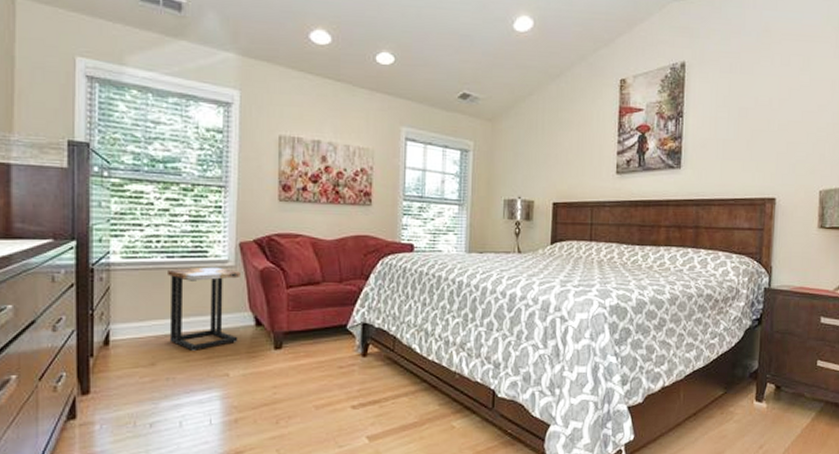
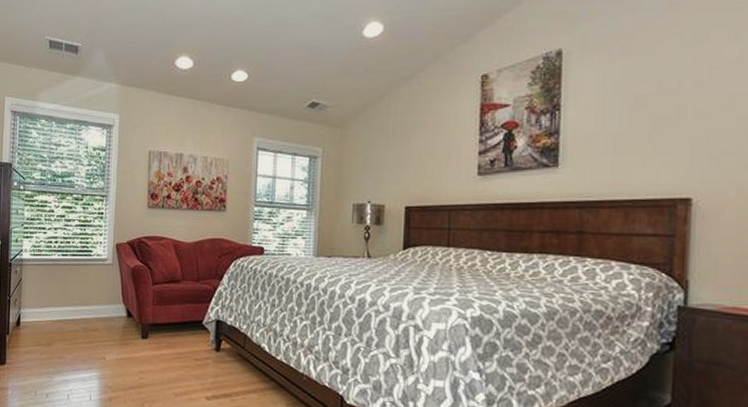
side table: present [168,267,240,351] -> none [62,264,116,335]

